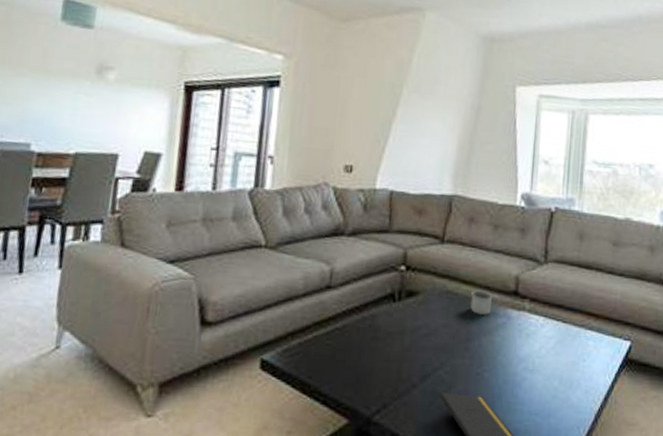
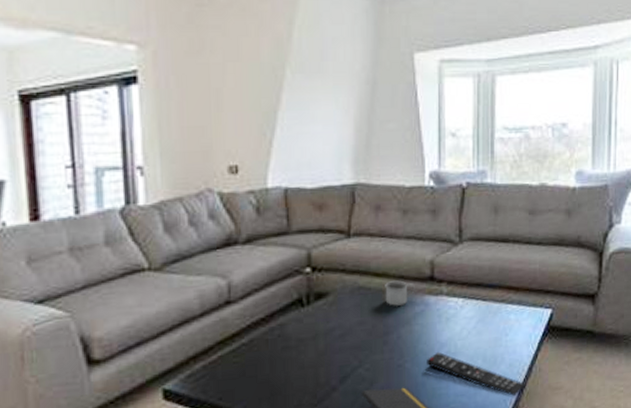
remote control: none [504,366,600,424] -> present [427,351,525,396]

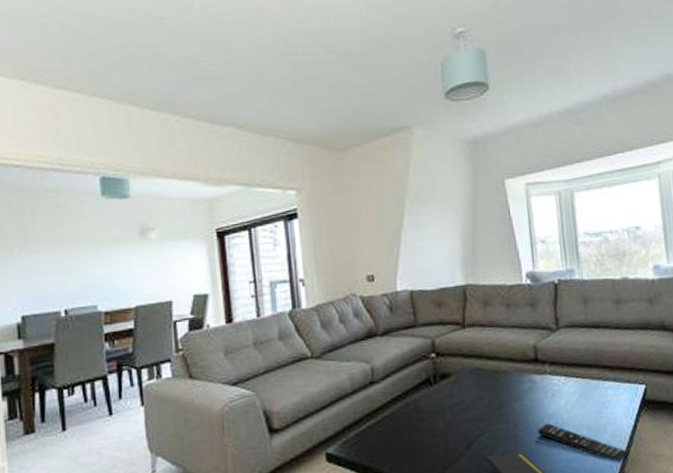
mug: present [385,280,415,306] -> none [497,362,523,384]

